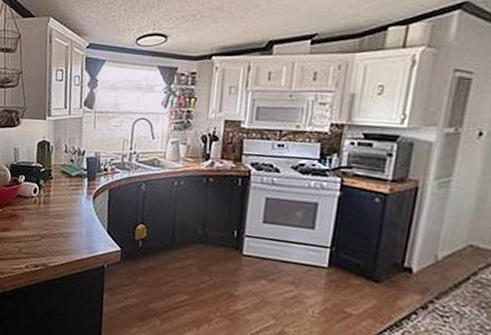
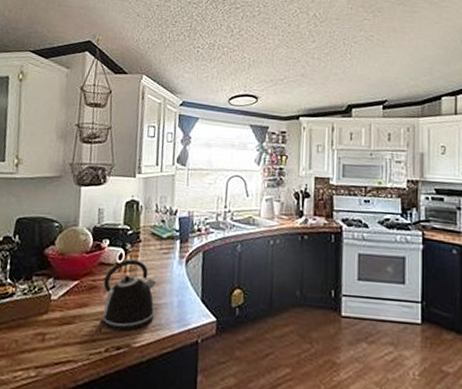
kettle: none [20,193,68,254] -> present [100,259,157,332]

